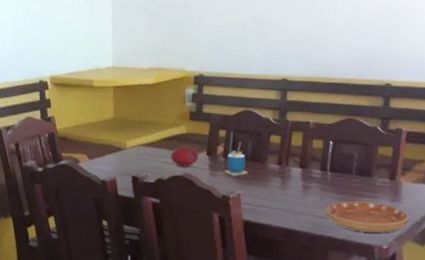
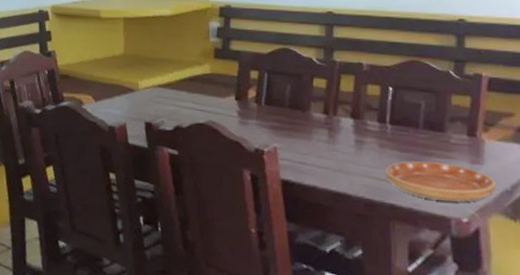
fruit: present [170,145,199,167] -> none [191,87,225,113]
cup: present [225,142,248,176] -> none [257,85,287,126]

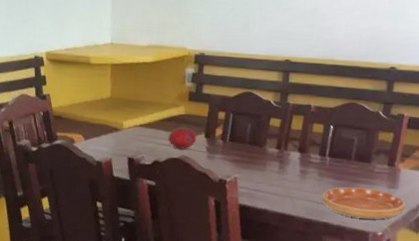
fruit: none [191,87,225,113] -> present [168,127,197,149]

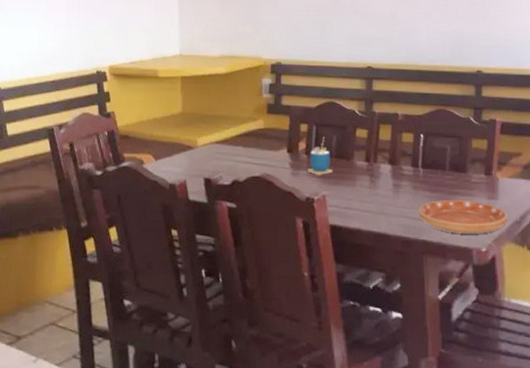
fruit: present [168,127,197,149] -> none [247,142,278,166]
cup: none [222,124,246,159] -> present [308,137,334,175]

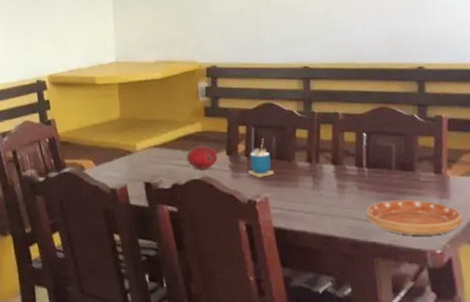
fruit: none [247,142,278,166] -> present [186,145,218,169]

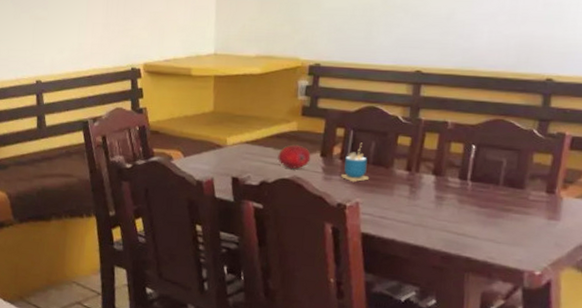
saucer: present [366,200,462,235] -> none [463,216,570,256]

